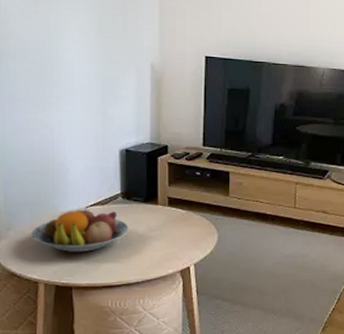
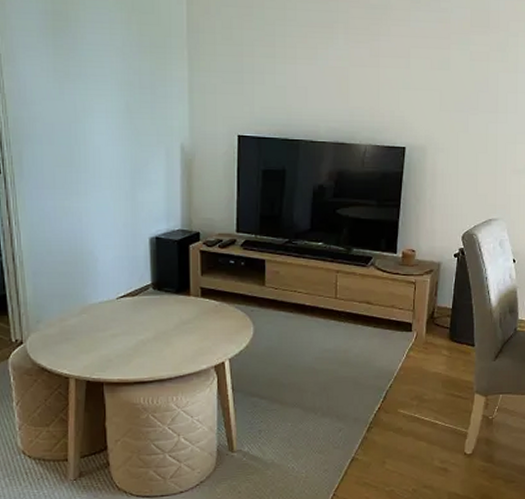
fruit bowl: present [31,206,128,253] -> none [61,298,160,347]

